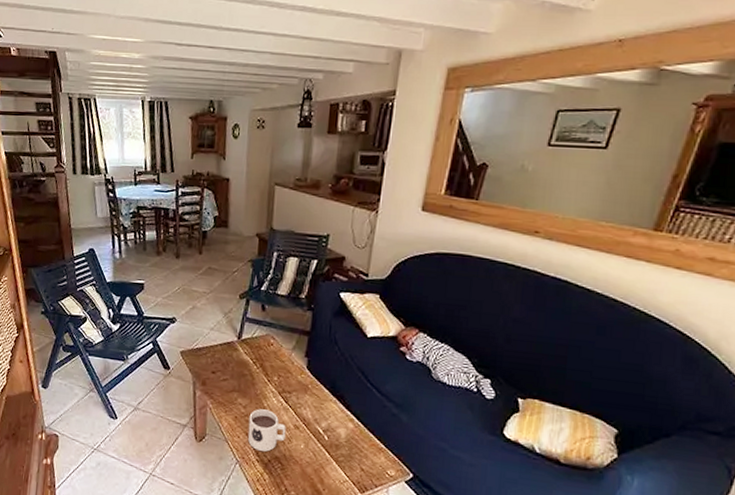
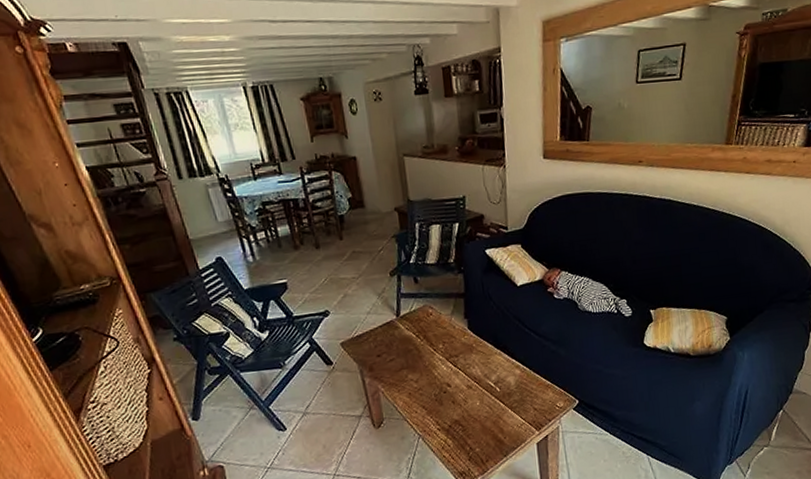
mug: present [248,409,286,452] -> none [422,378,461,420]

